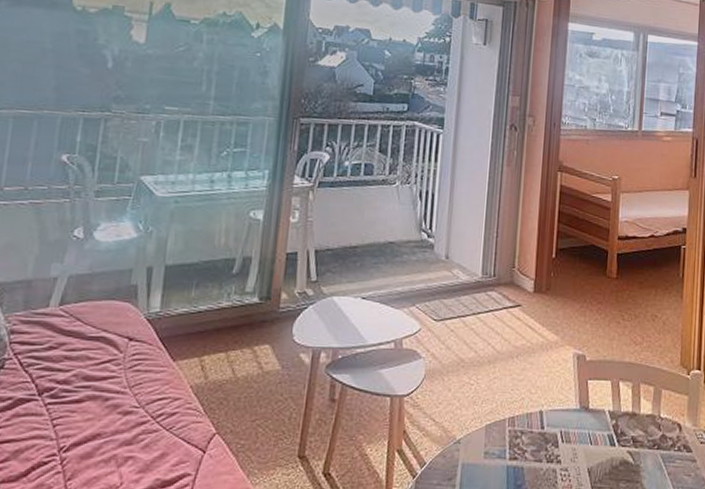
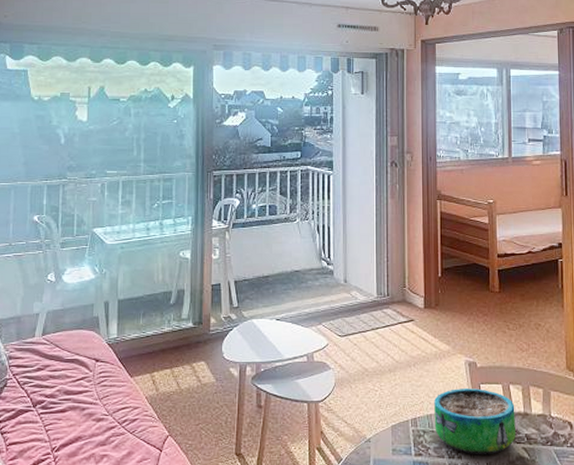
decorative bowl: none [534,384,623,460] -> present [434,388,516,455]

